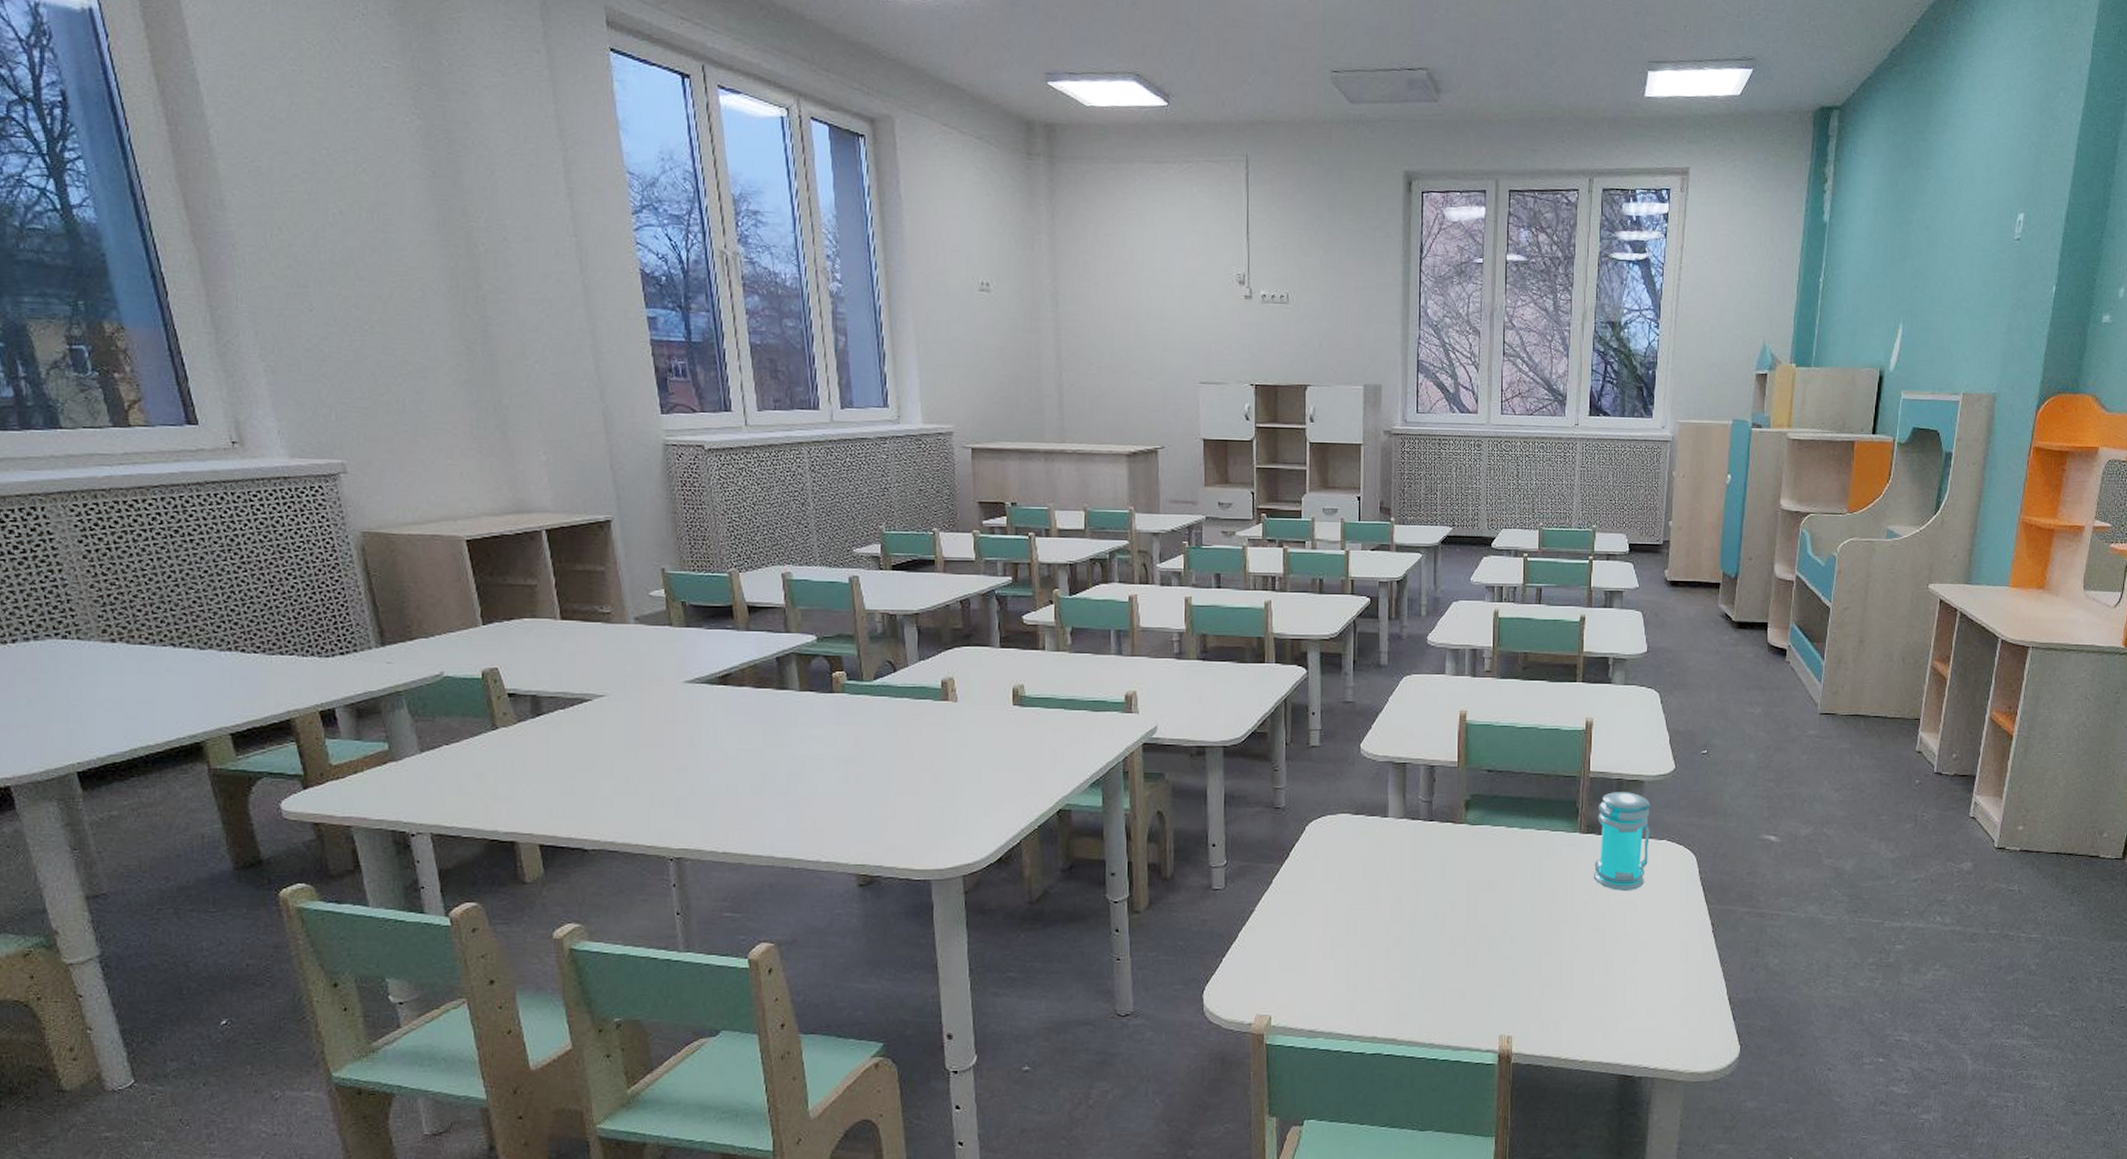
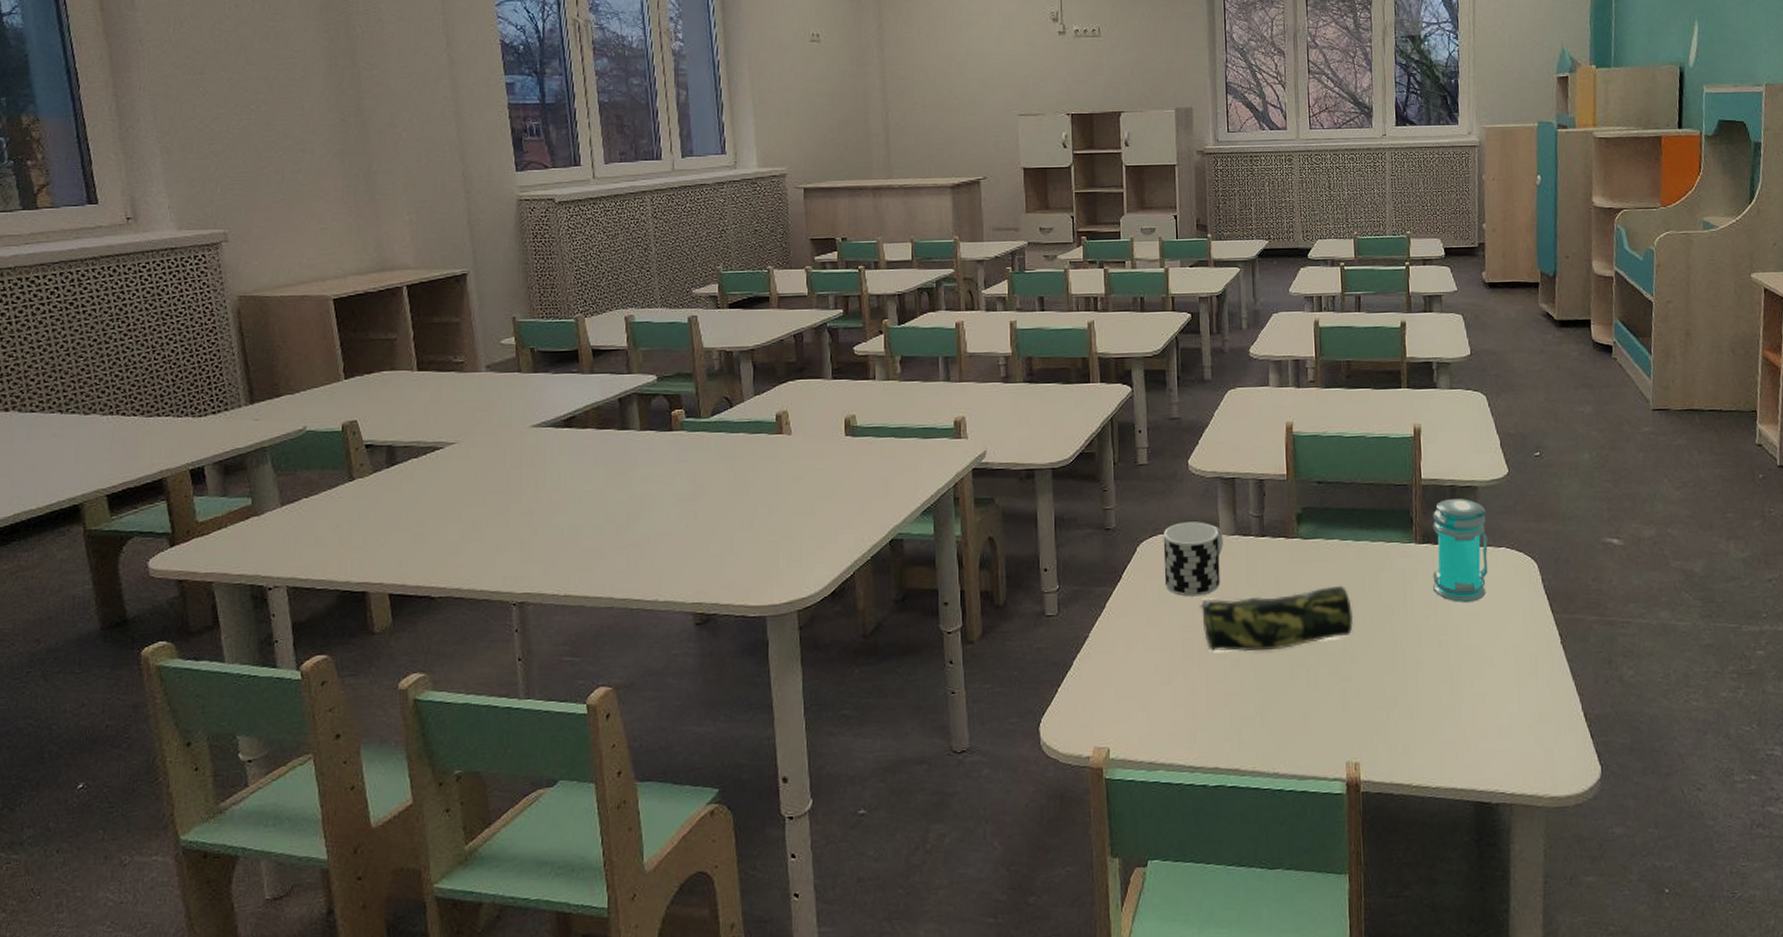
cup: none [1331,804,1391,876] -> present [1163,521,1223,597]
pencil case: none [1366,870,1515,930] -> present [1200,585,1354,652]

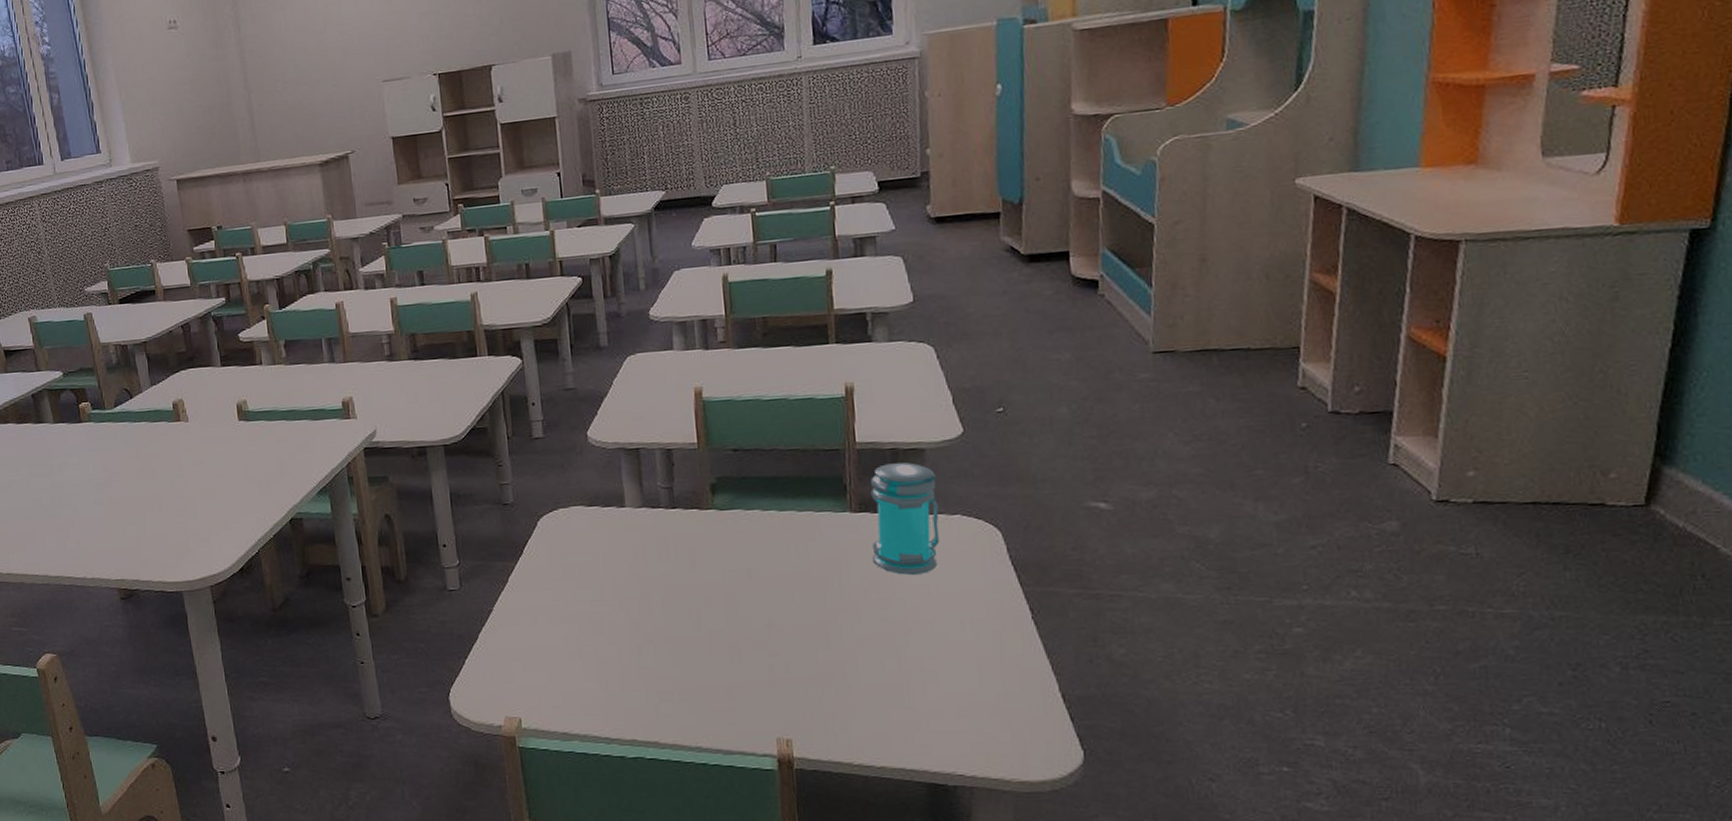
cup: present [1163,521,1223,597] -> none [564,494,630,571]
pencil case: present [1200,585,1354,652] -> none [608,557,780,626]

